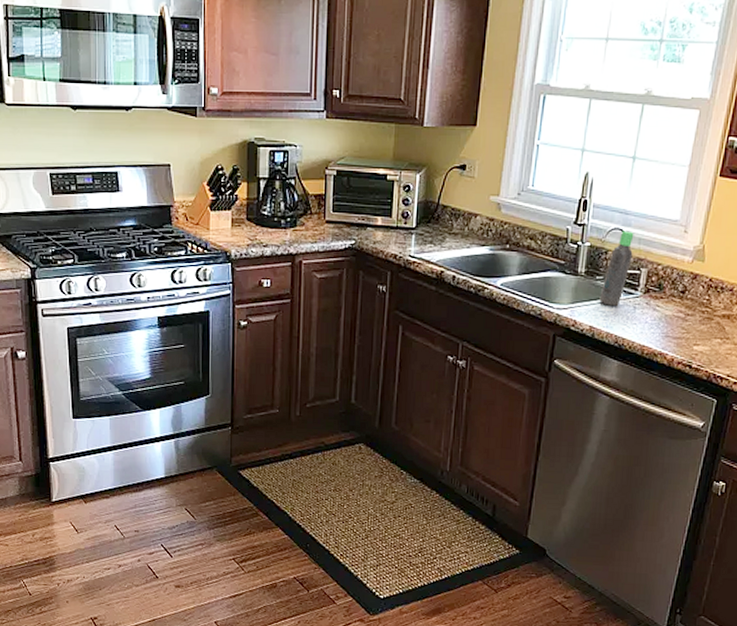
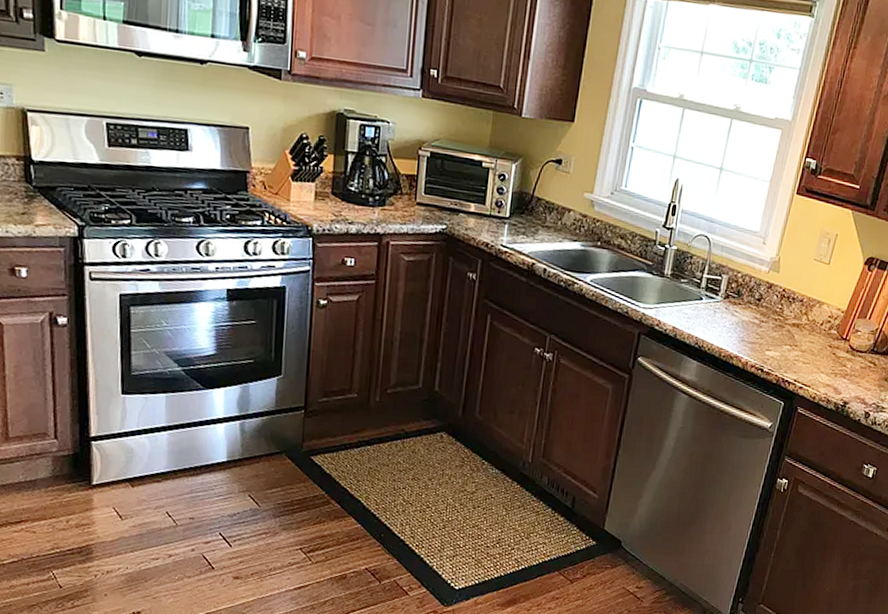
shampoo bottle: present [599,231,634,306] -> none [683,237,718,309]

